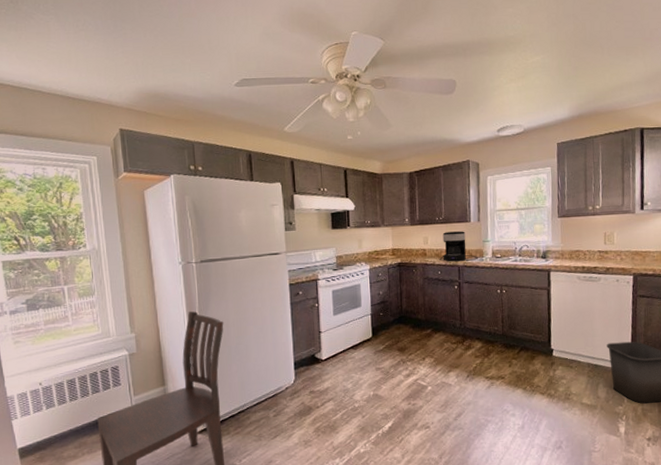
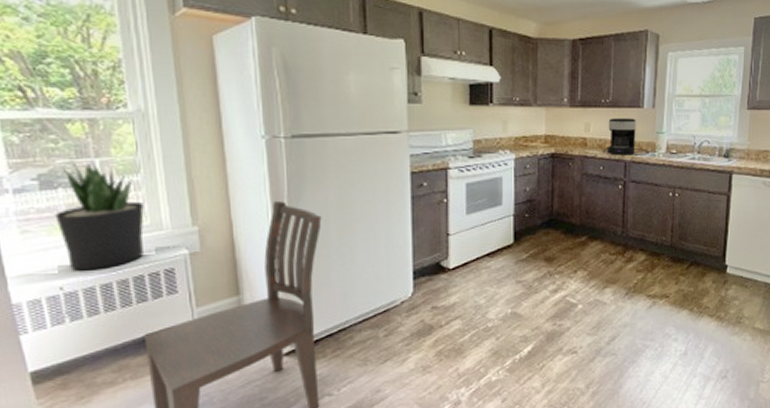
planter: none [37,288,97,370] -> present [55,161,144,271]

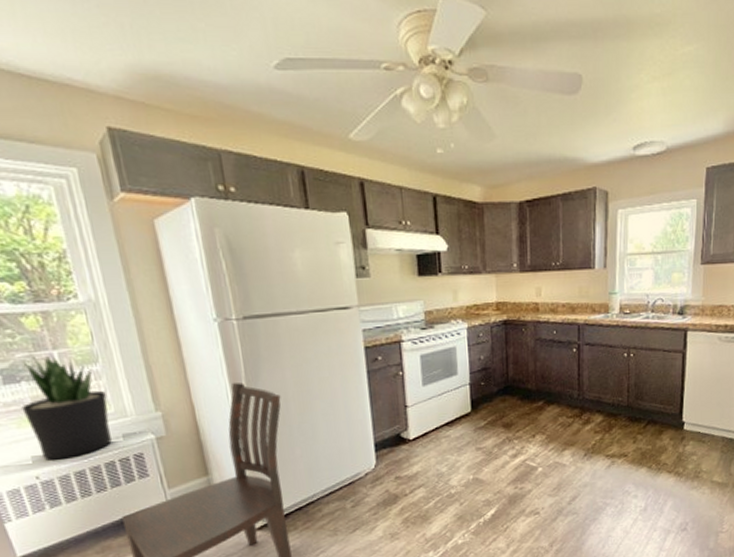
coffee maker: present [602,118,649,157] -> none [555,280,602,320]

